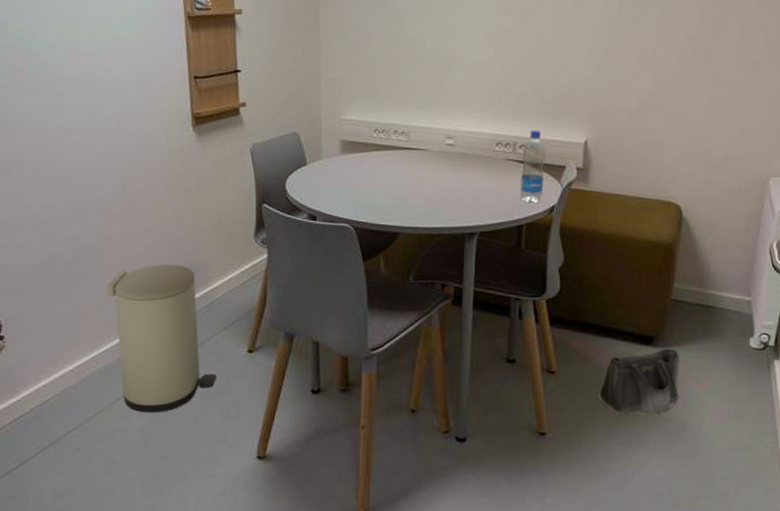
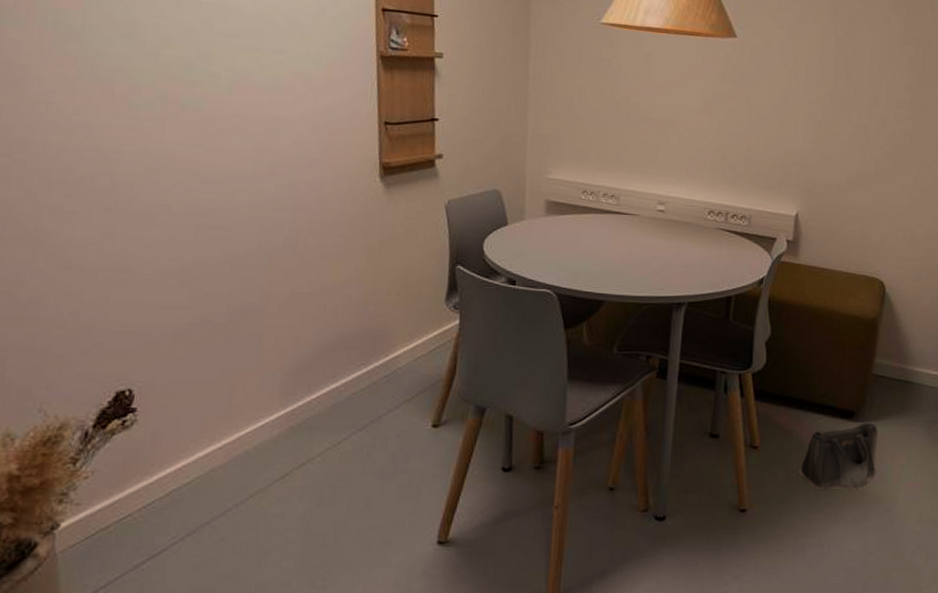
pedal bin: present [106,264,218,413] -> none [267,328,396,496]
bottle: present [520,129,545,203] -> none [730,199,757,274]

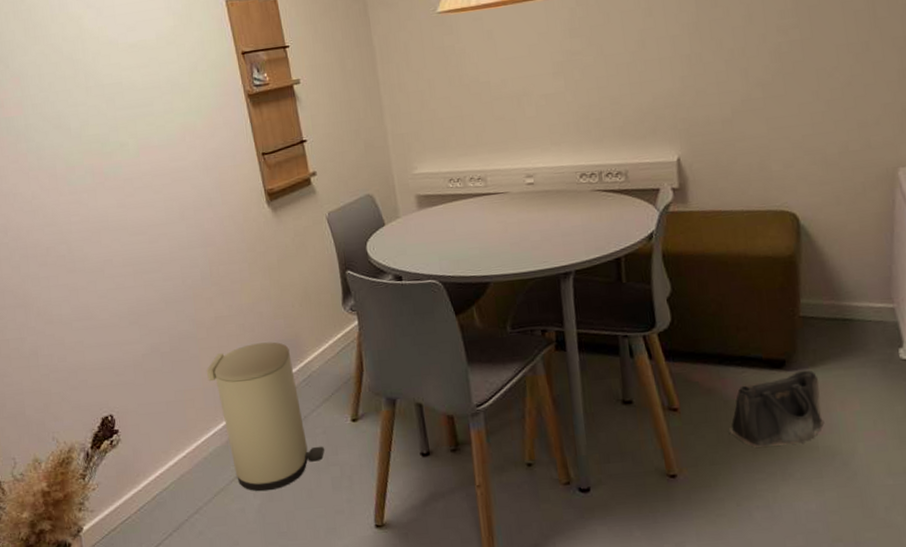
pedal bin: none [267,328,396,496] -> present [206,342,325,492]

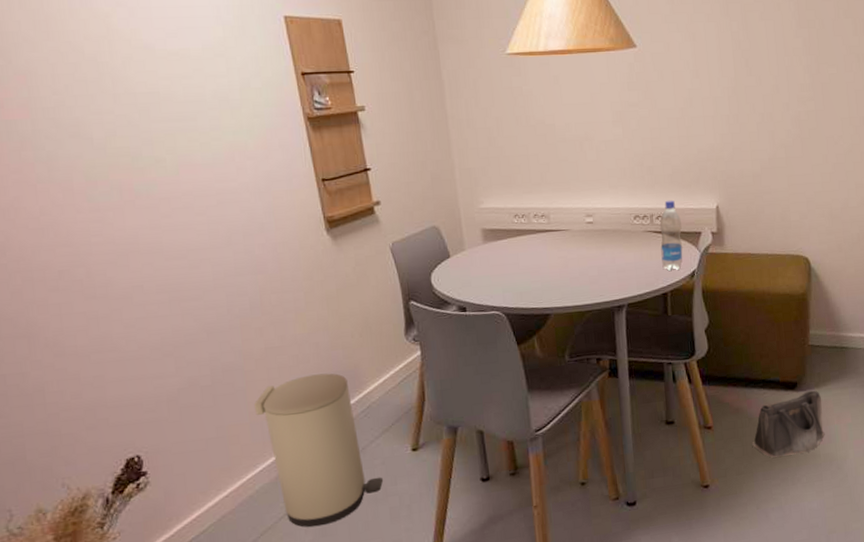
bottle: none [610,154,639,233] -> present [659,200,683,271]

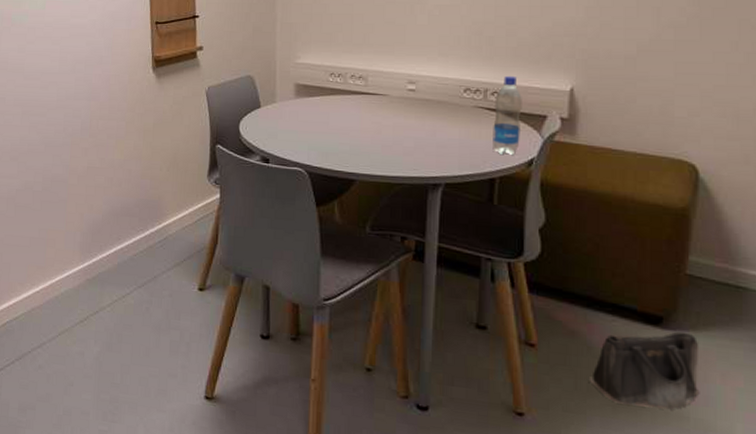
pedal bin: present [253,373,384,527] -> none [70,198,169,341]

